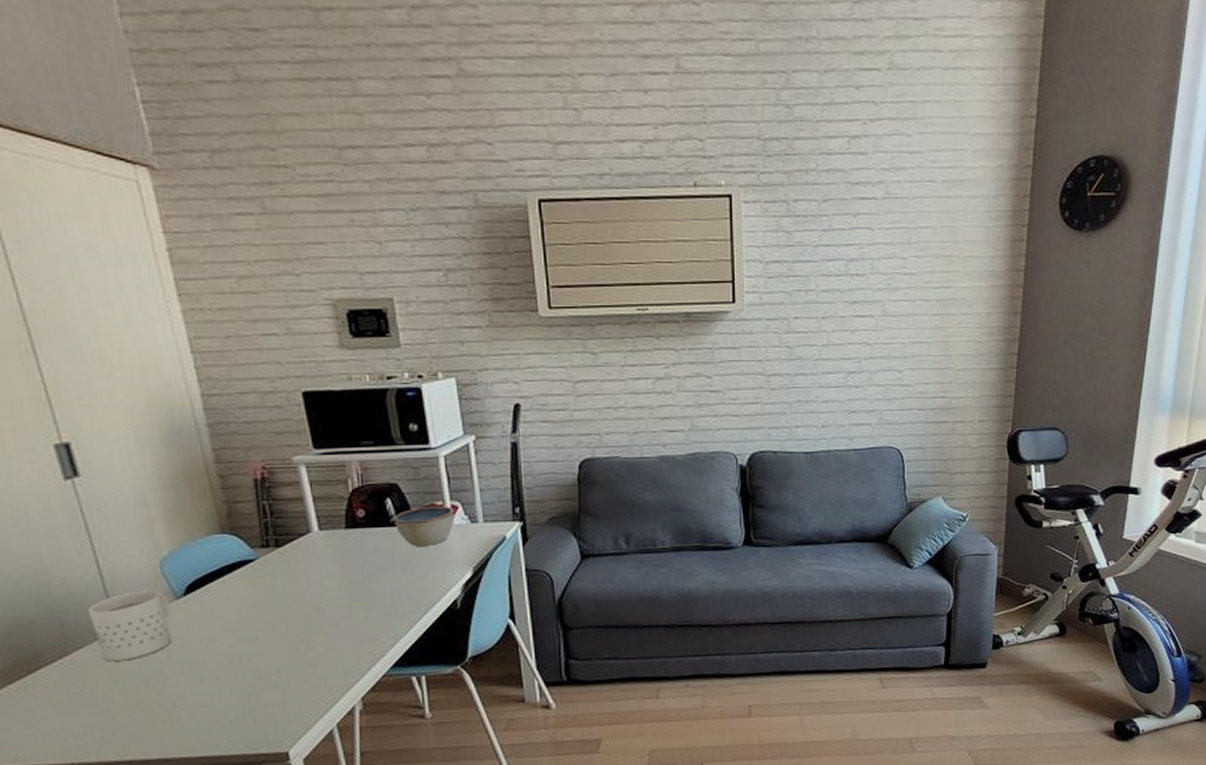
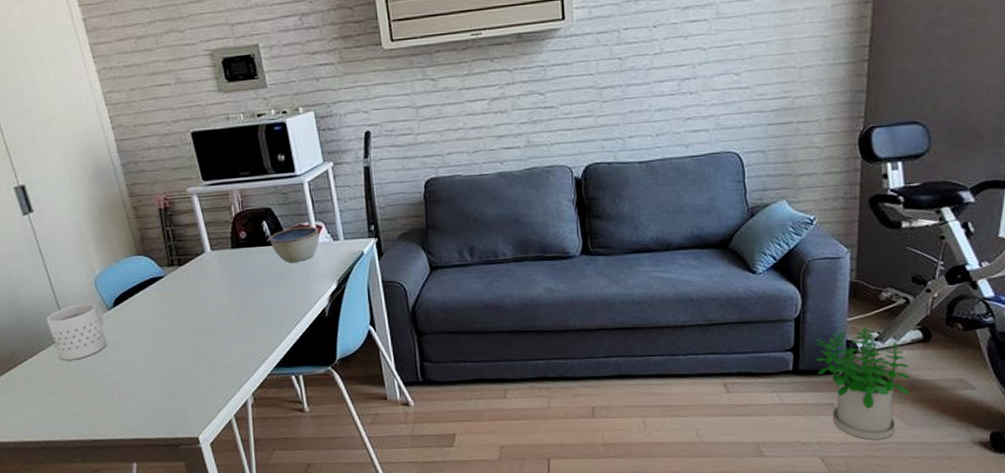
potted plant: none [965,621,1048,732] -> present [815,326,910,440]

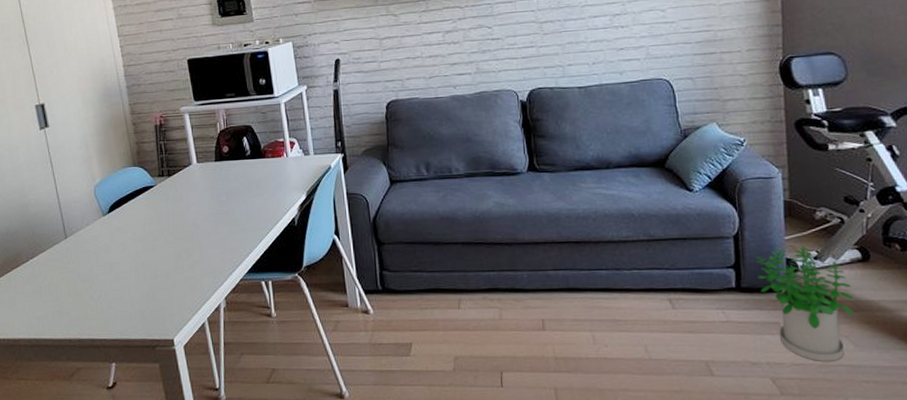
mug: present [46,303,107,361] -> none [49,209,100,262]
bowl: present [269,226,320,262] -> none [248,142,293,175]

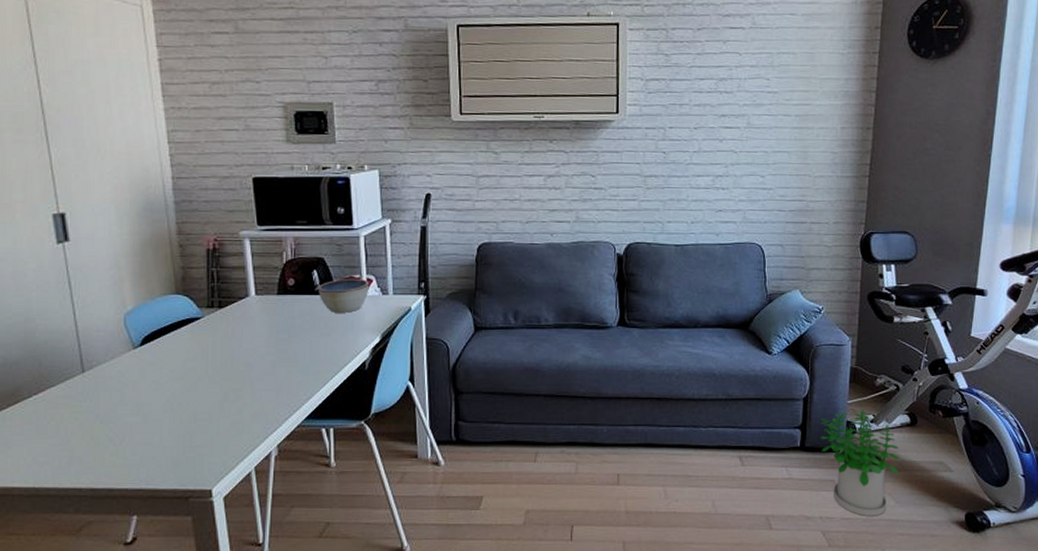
bowl: none [248,142,293,175] -> present [317,278,369,313]

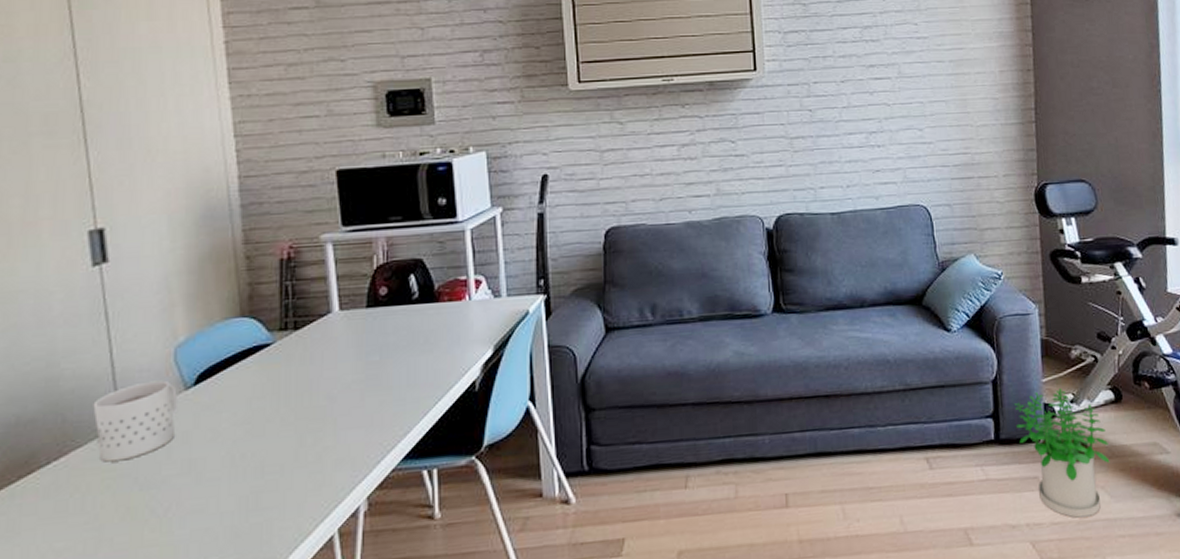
mug: none [62,340,129,400] -> present [93,380,179,462]
bowl: present [317,278,369,313] -> none [415,280,478,324]

